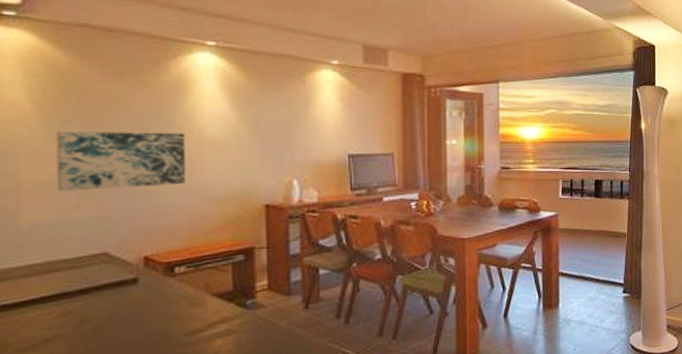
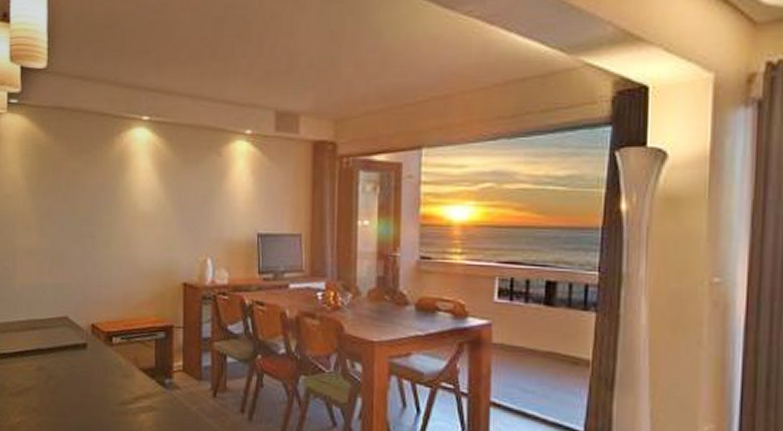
wall art: present [56,130,186,191] -> none [38,203,124,259]

